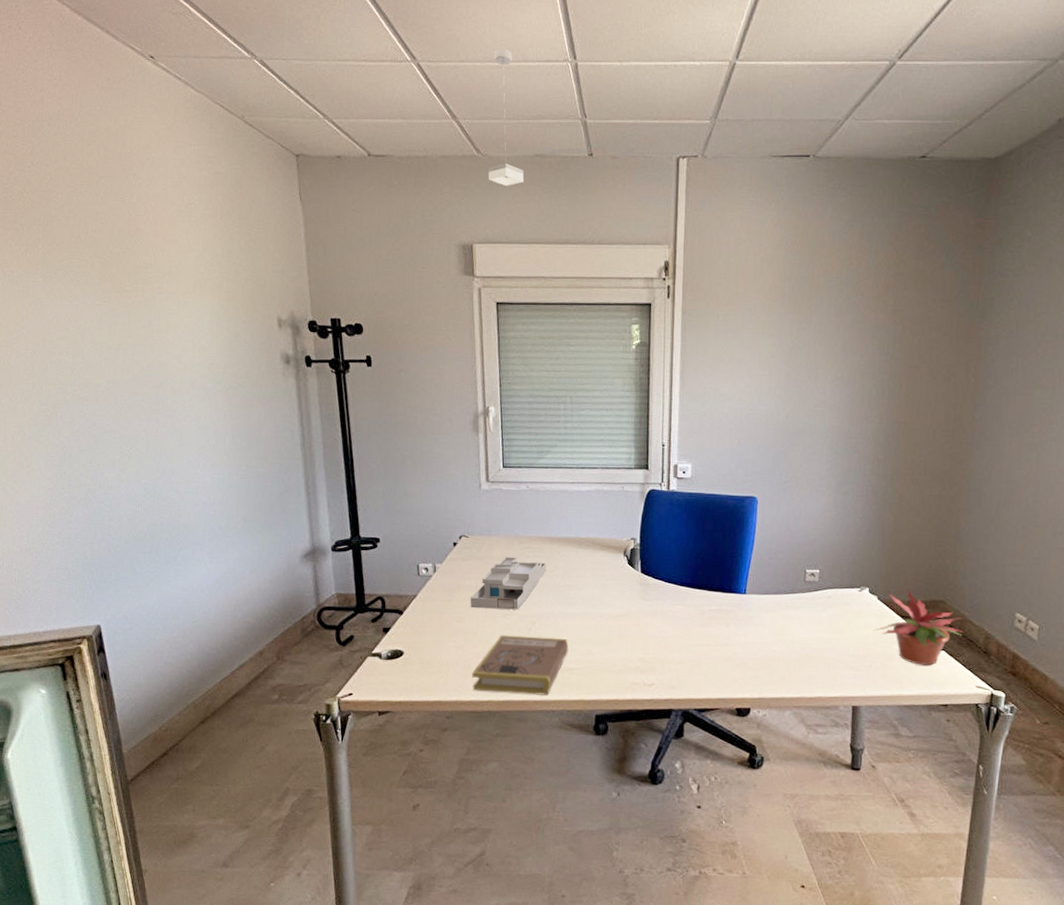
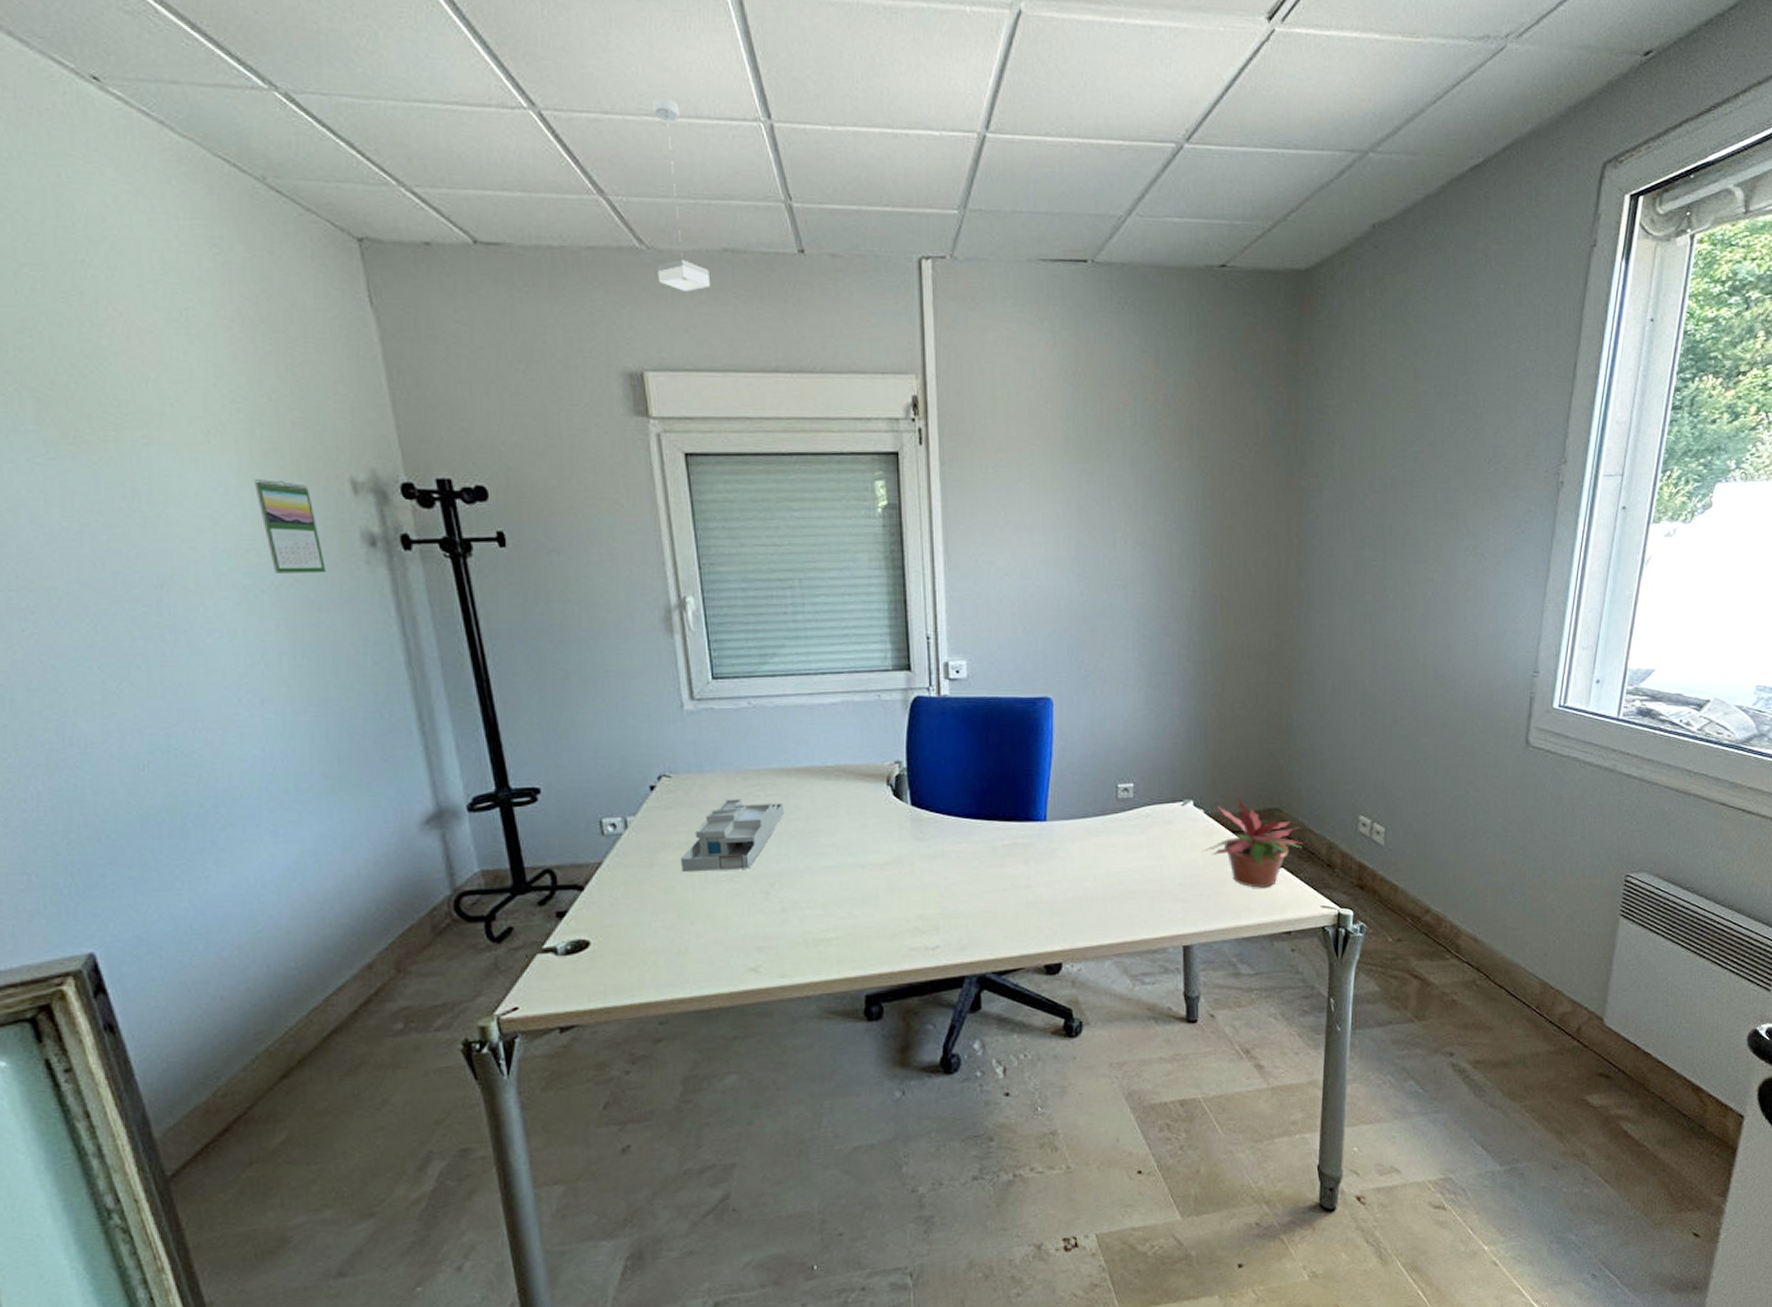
calendar: none [220,317,257,381] -> present [254,479,326,574]
book: present [472,635,569,695] -> none [691,900,823,983]

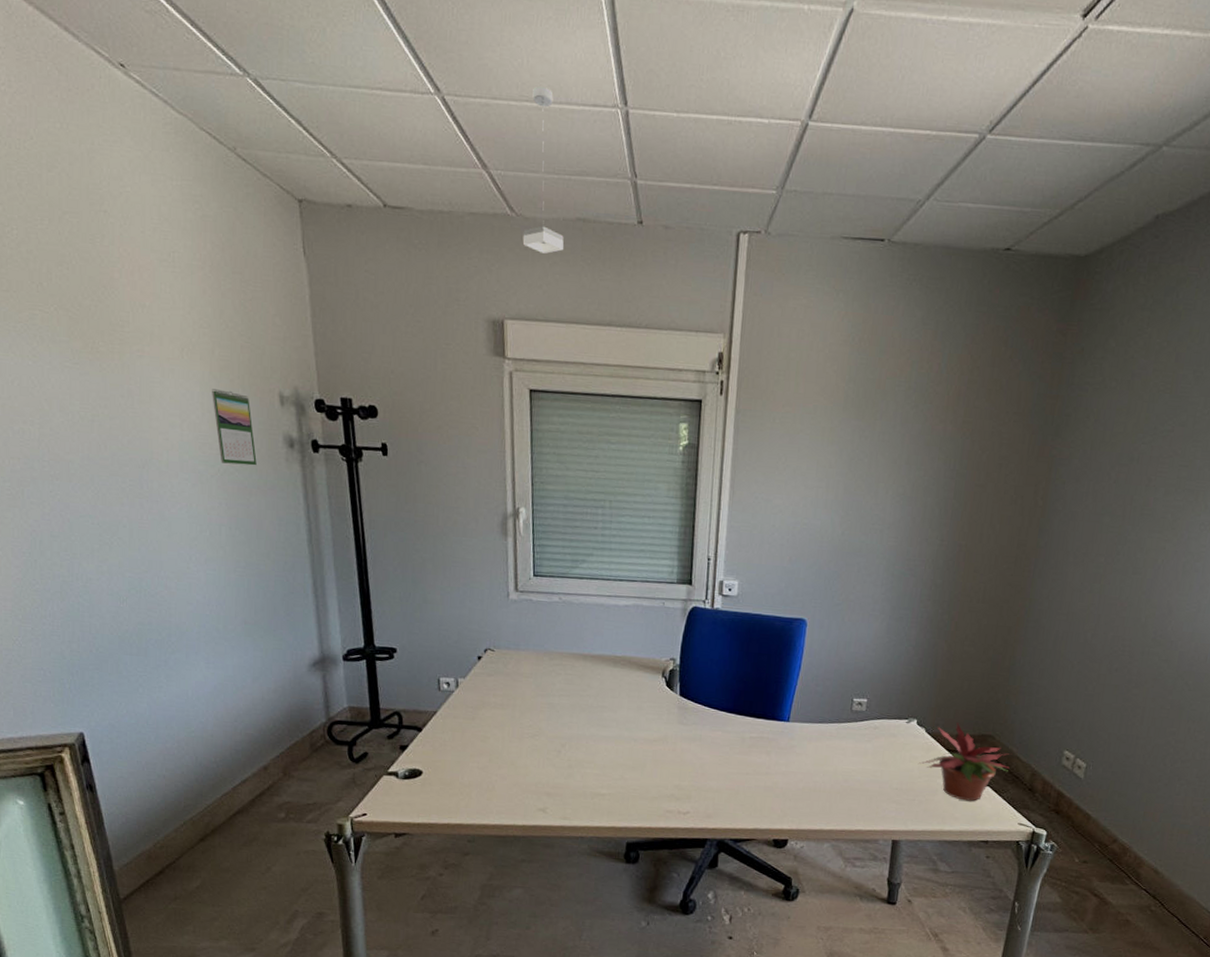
desk organizer: present [680,799,785,871] -> none [495,673,579,731]

